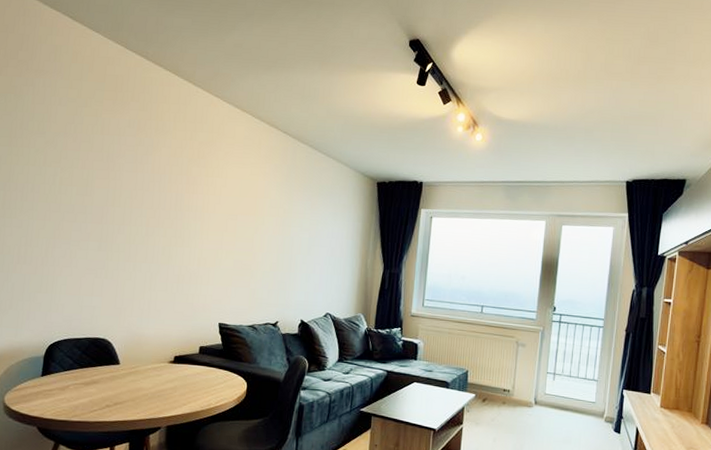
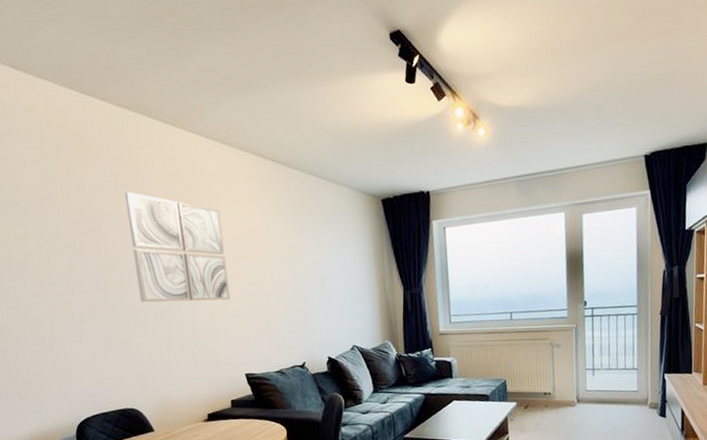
wall art: none [135,139,227,251] -> present [124,192,231,303]

